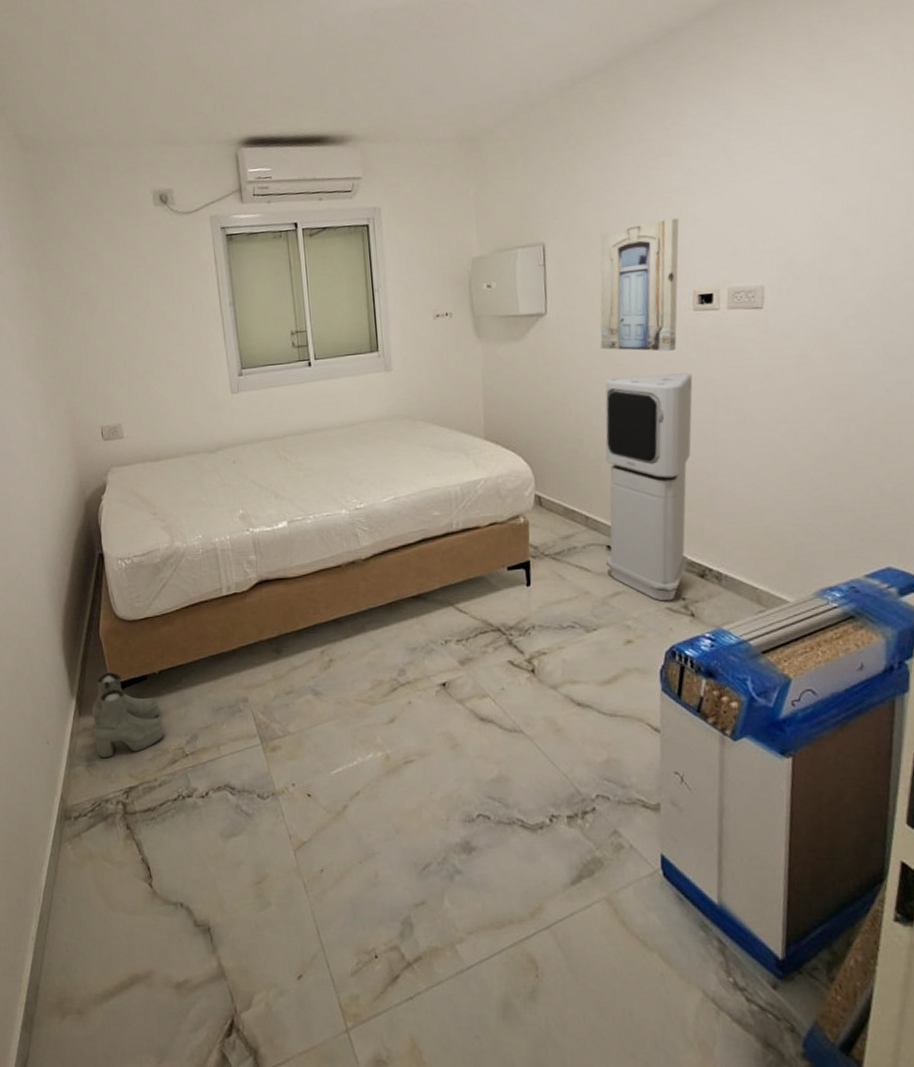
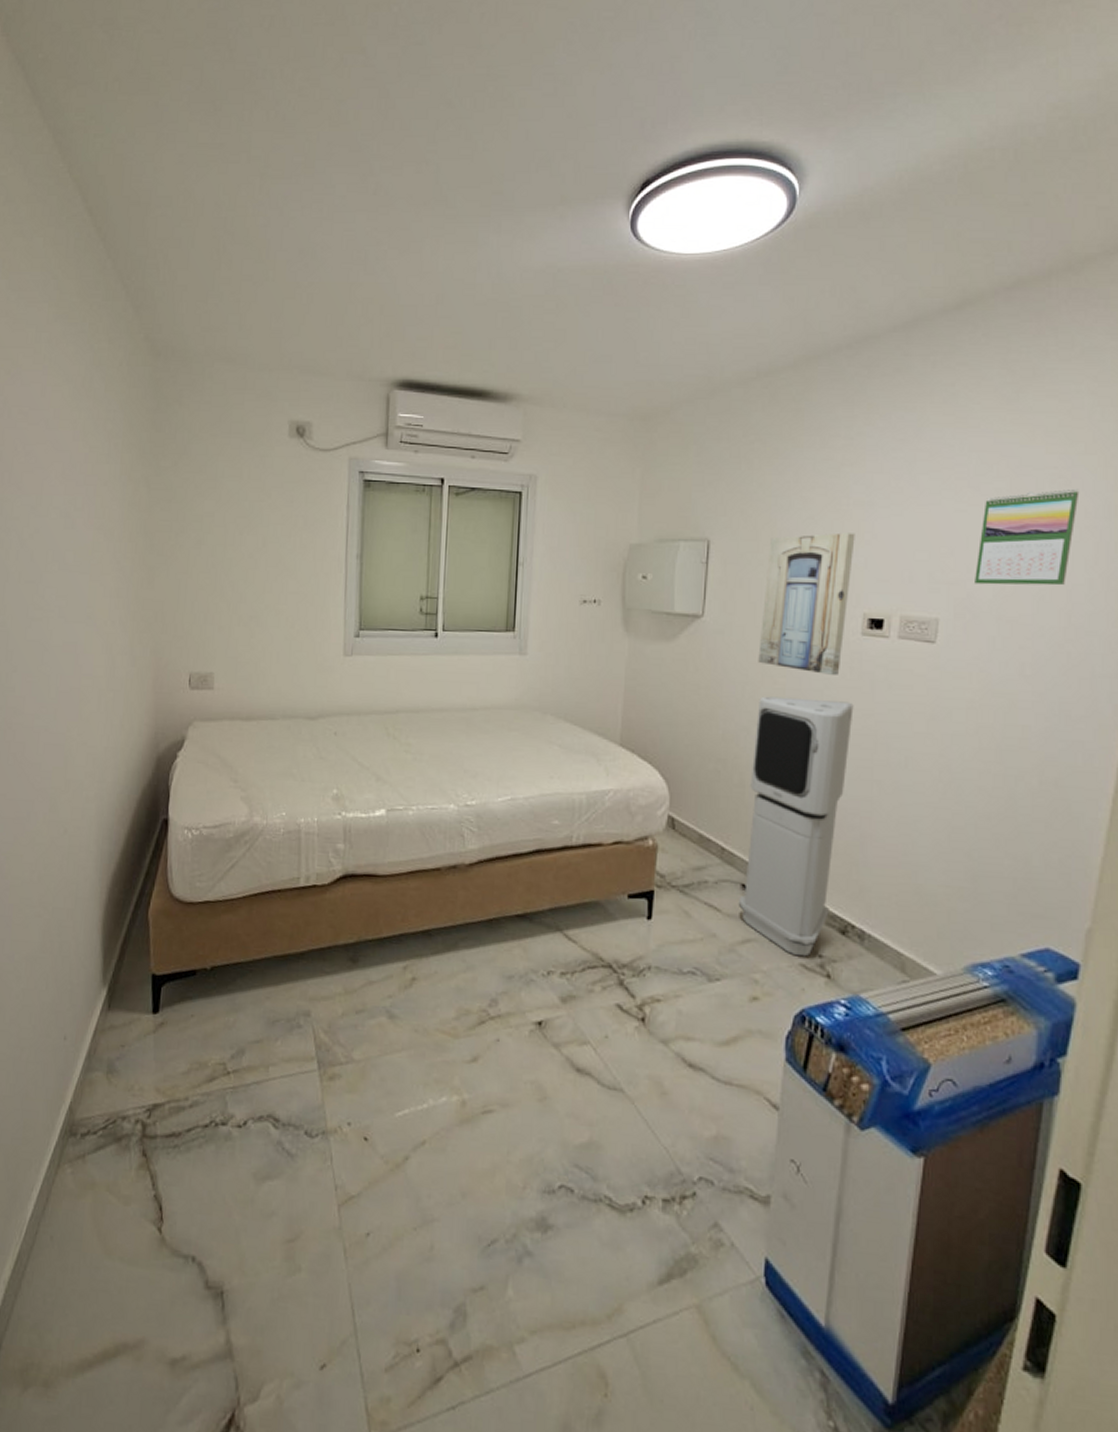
boots: present [92,672,165,759] -> none [121,961,207,1066]
calendar: none [794,145,888,249] -> present [975,488,1080,586]

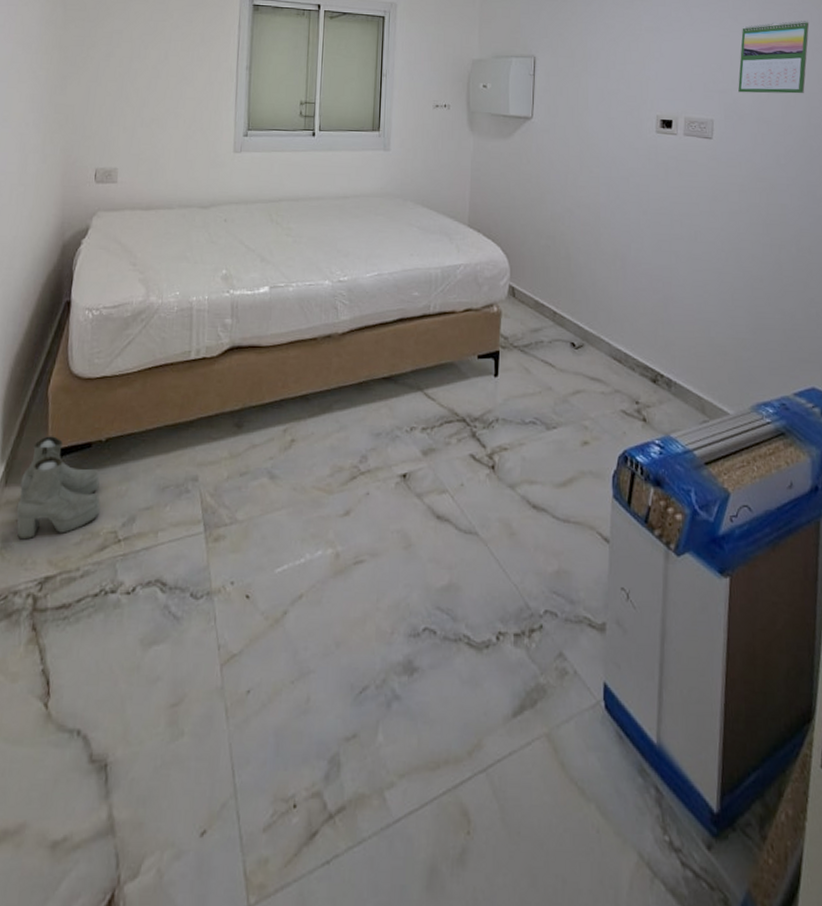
boots: none [121,961,207,1066] -> present [16,436,100,540]
air purifier: present [738,696,854,957] -> none [568,183,653,404]
wall art: present [758,533,855,675] -> none [577,52,647,165]

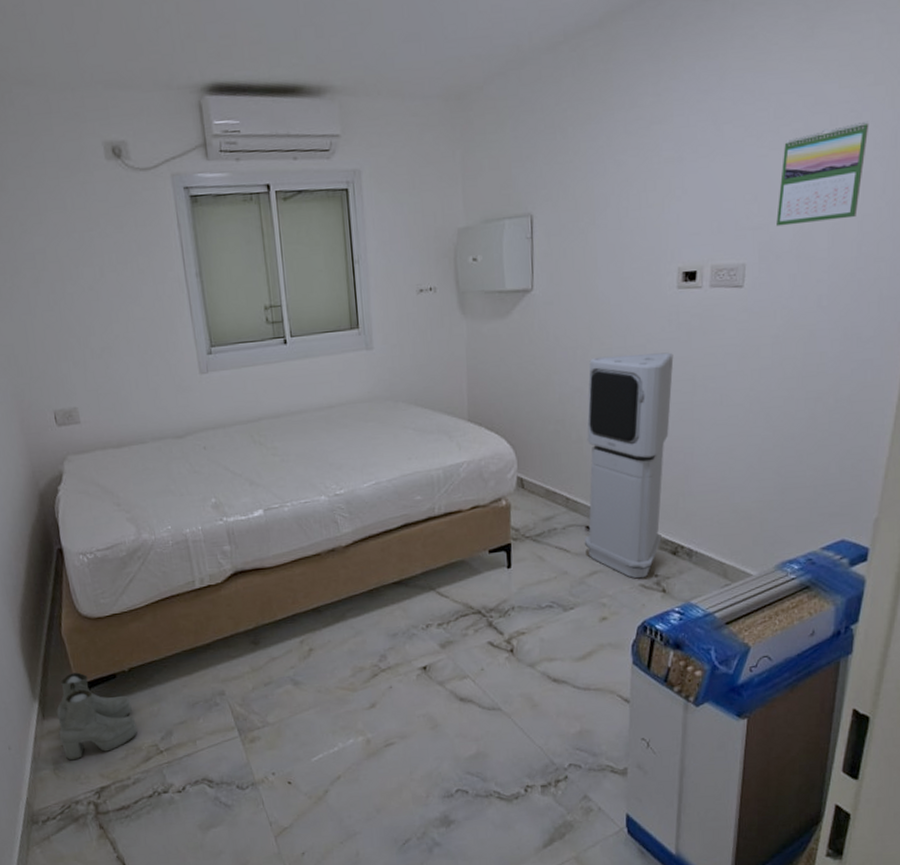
air purifier: none [568,183,653,404] -> present [584,352,674,579]

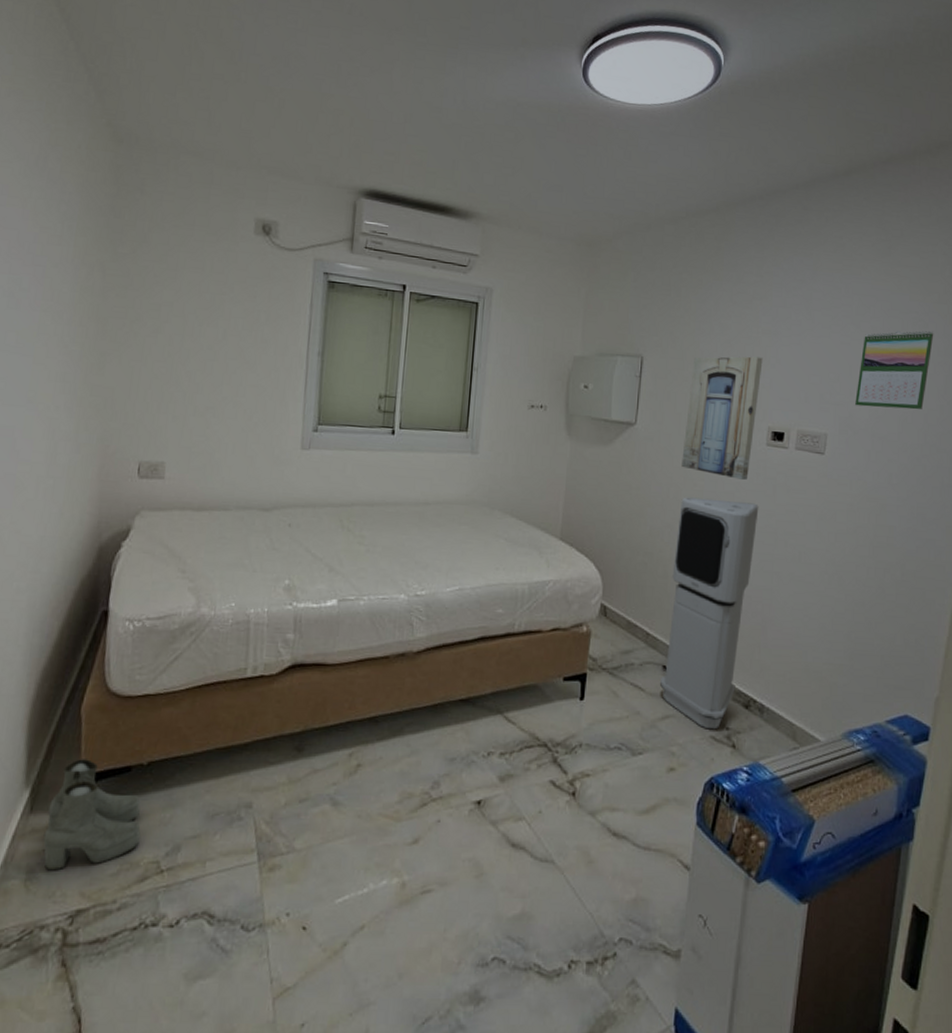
wall art: none [585,191,667,330] -> present [681,356,763,480]

